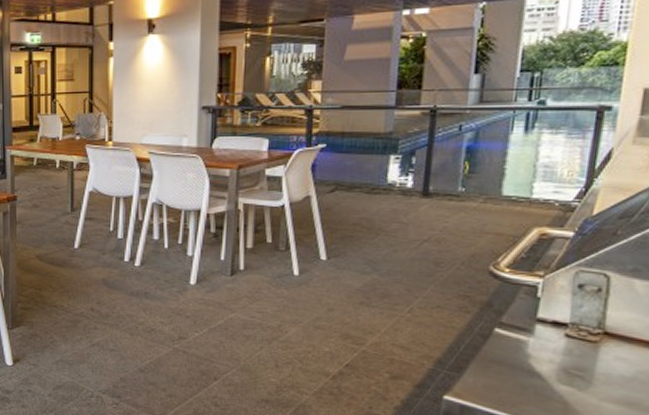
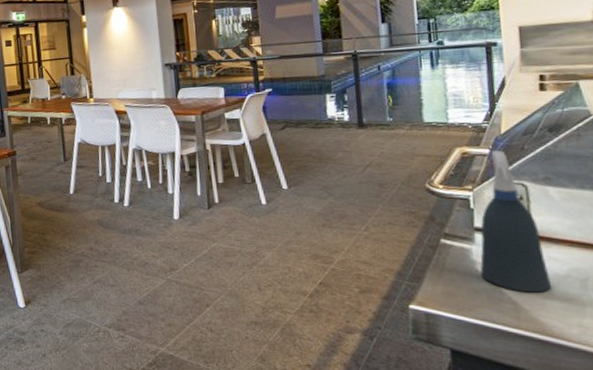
spray bottle: none [533,232,613,394] -> present [480,149,551,293]

